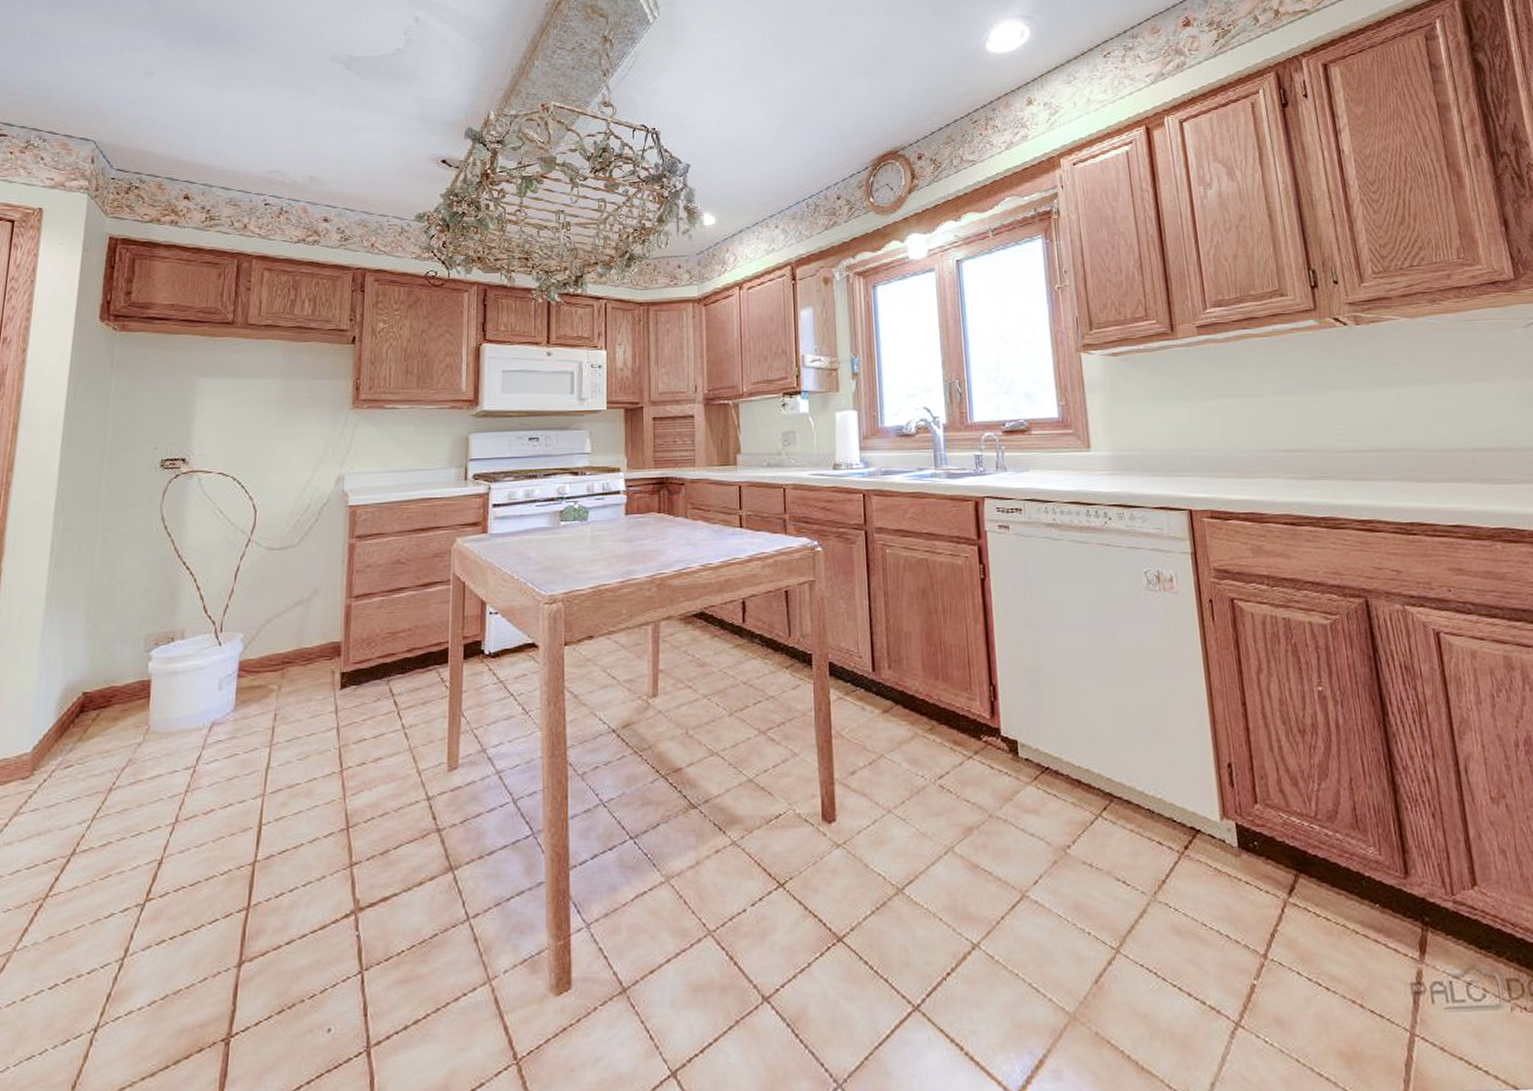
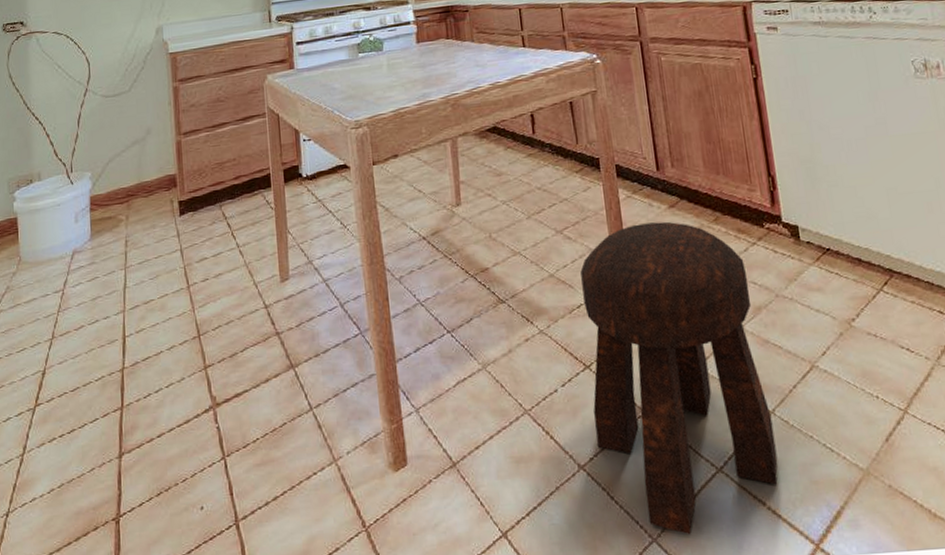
stool: none [782,727,979,1082] -> present [580,221,778,535]

